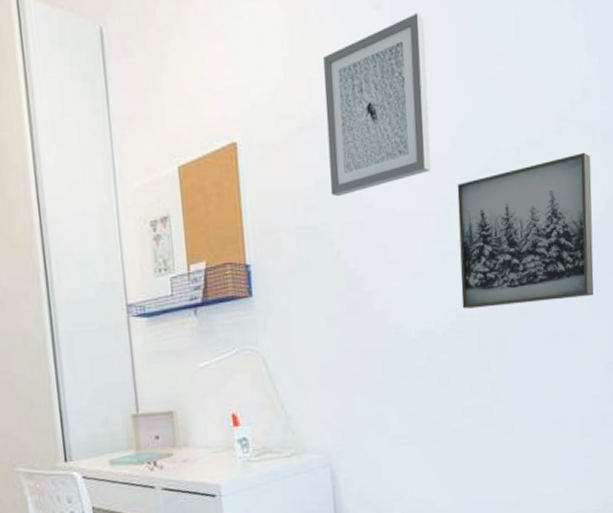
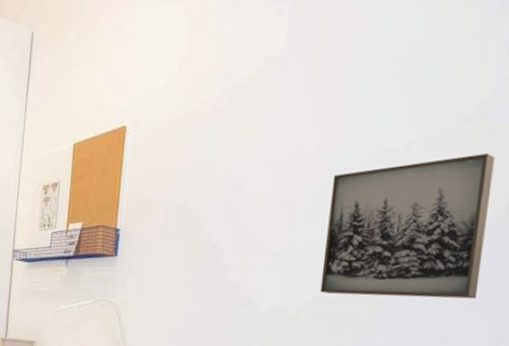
wall art: present [323,12,431,197] -> none [204,17,324,178]

